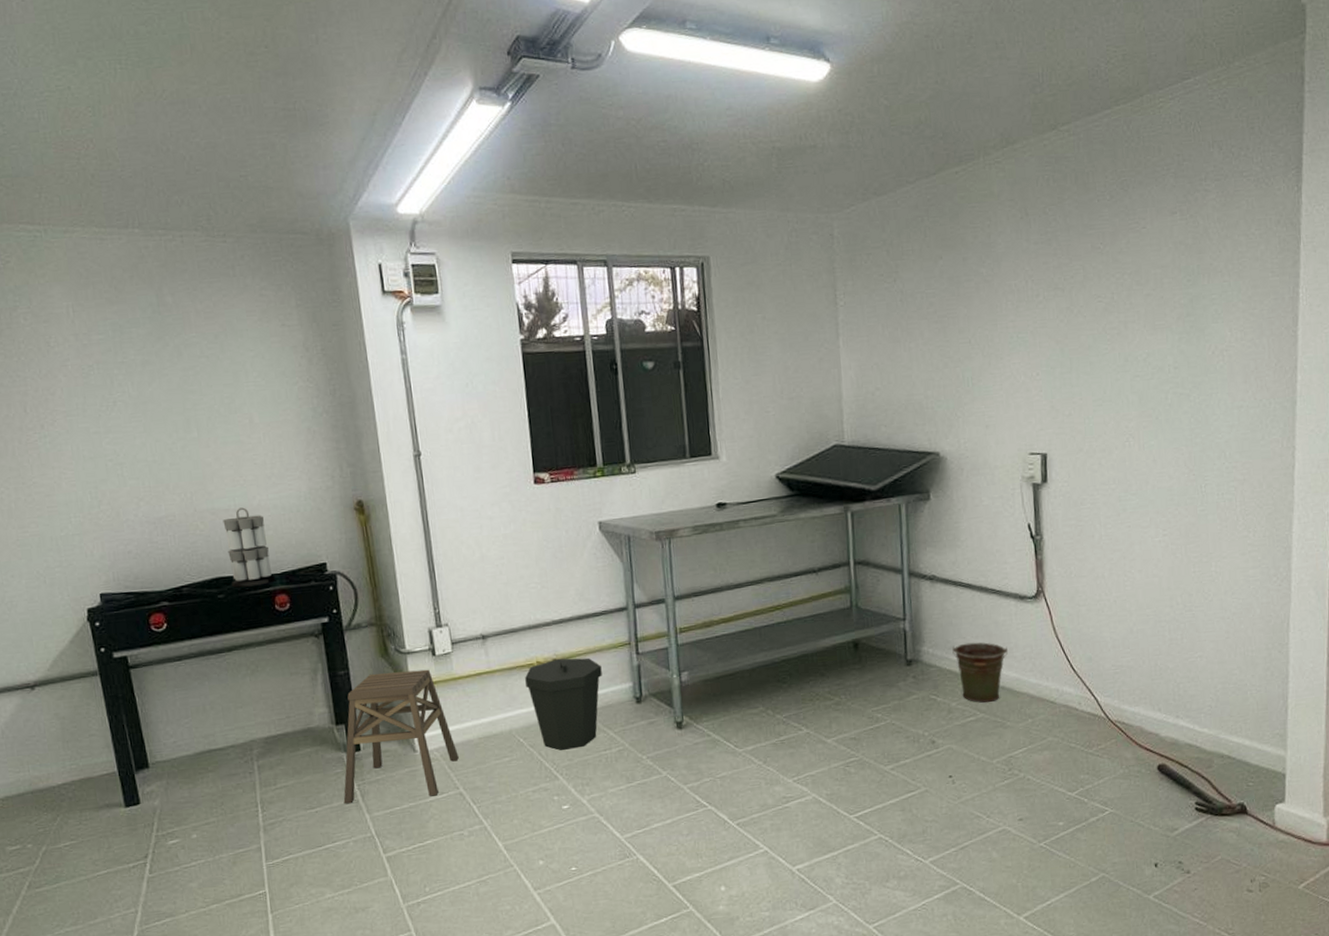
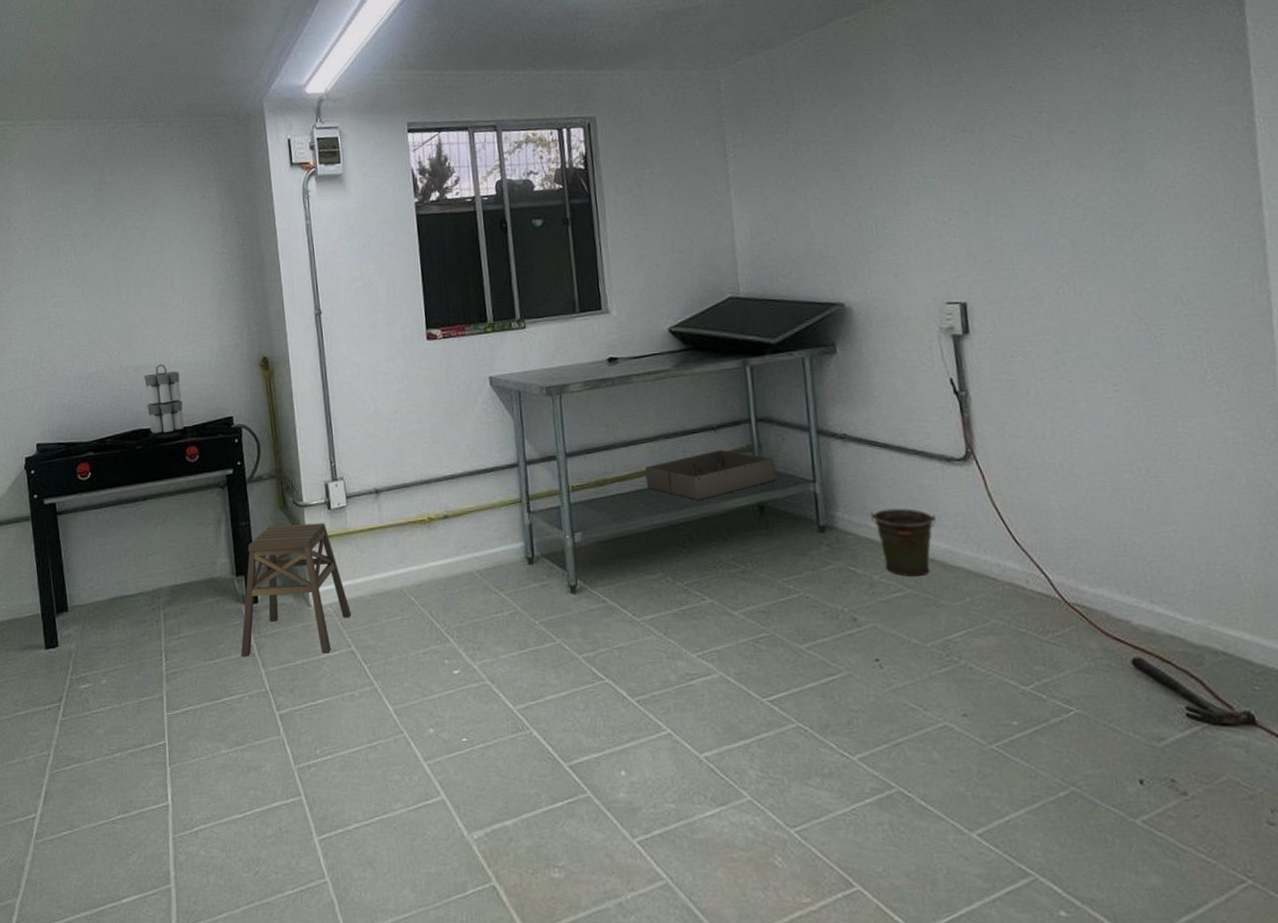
trash can: present [525,657,602,750] -> none [416,514,493,611]
plastic crate: none [749,591,871,640] -> present [644,449,777,501]

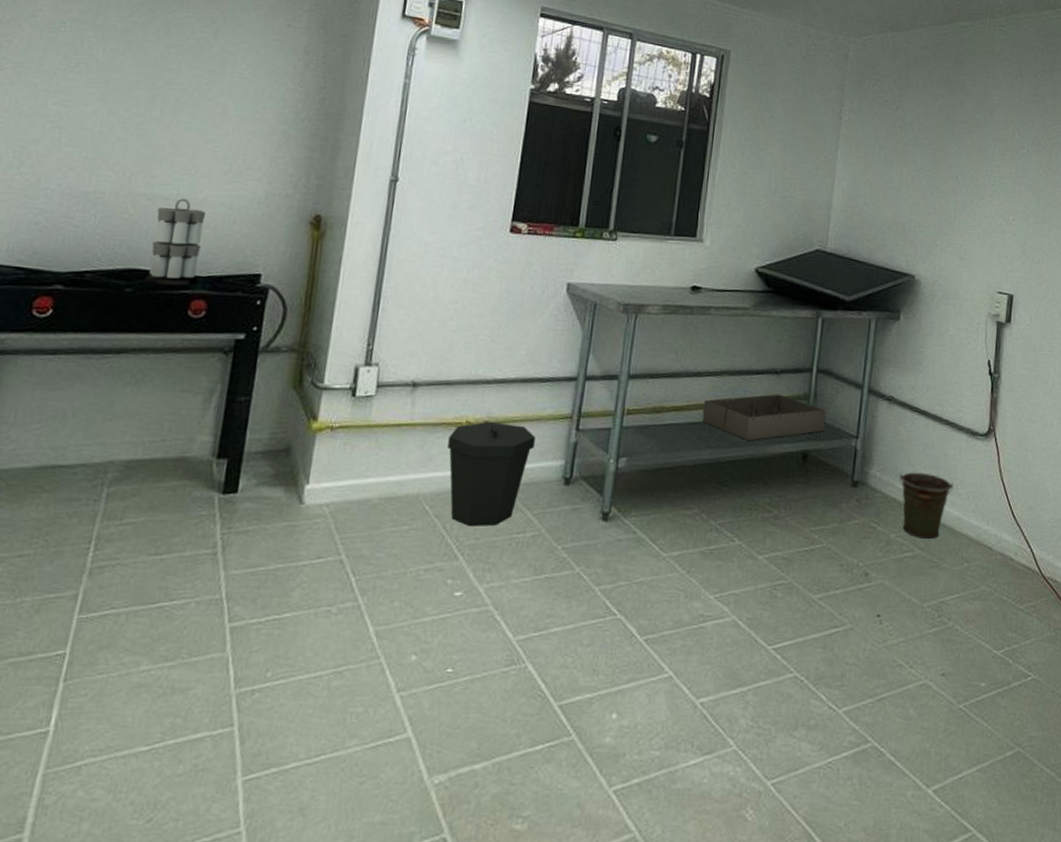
stool: present [240,522,351,657] -> none [198,405,351,560]
trash can: none [416,514,493,611] -> present [447,421,536,526]

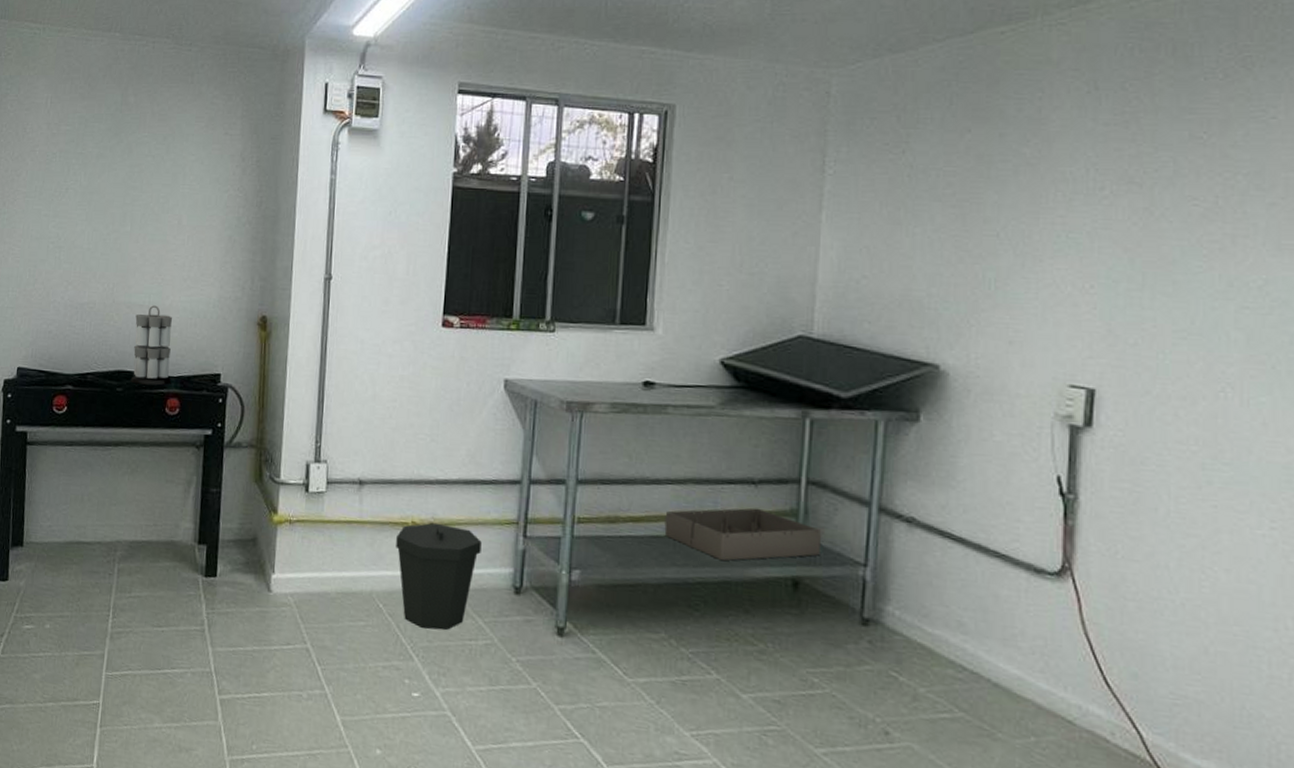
bucket: present [899,472,953,539] -> none [928,613,1009,700]

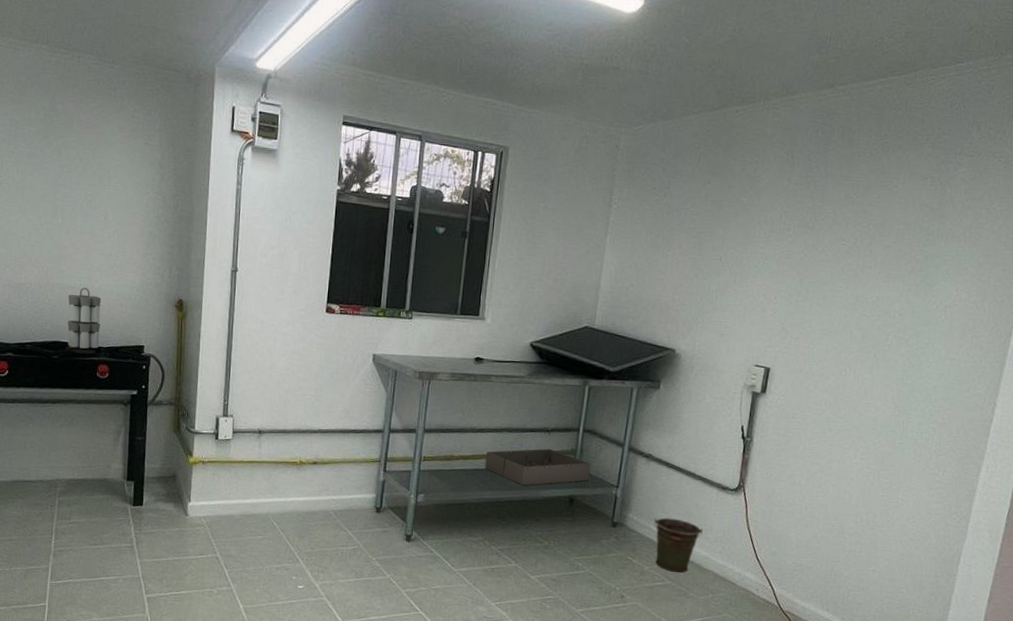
trash can: present [396,523,482,630] -> none [287,462,353,540]
bucket: none [928,613,1009,700] -> present [654,517,703,573]

